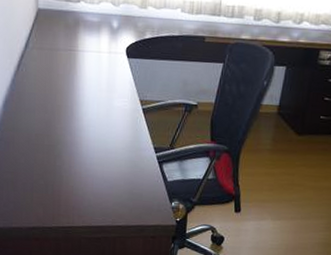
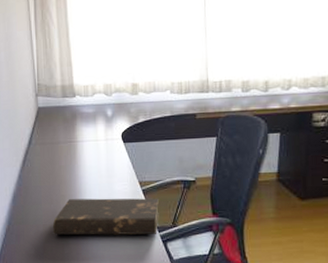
book: none [46,110,158,156] -> present [53,198,159,235]

